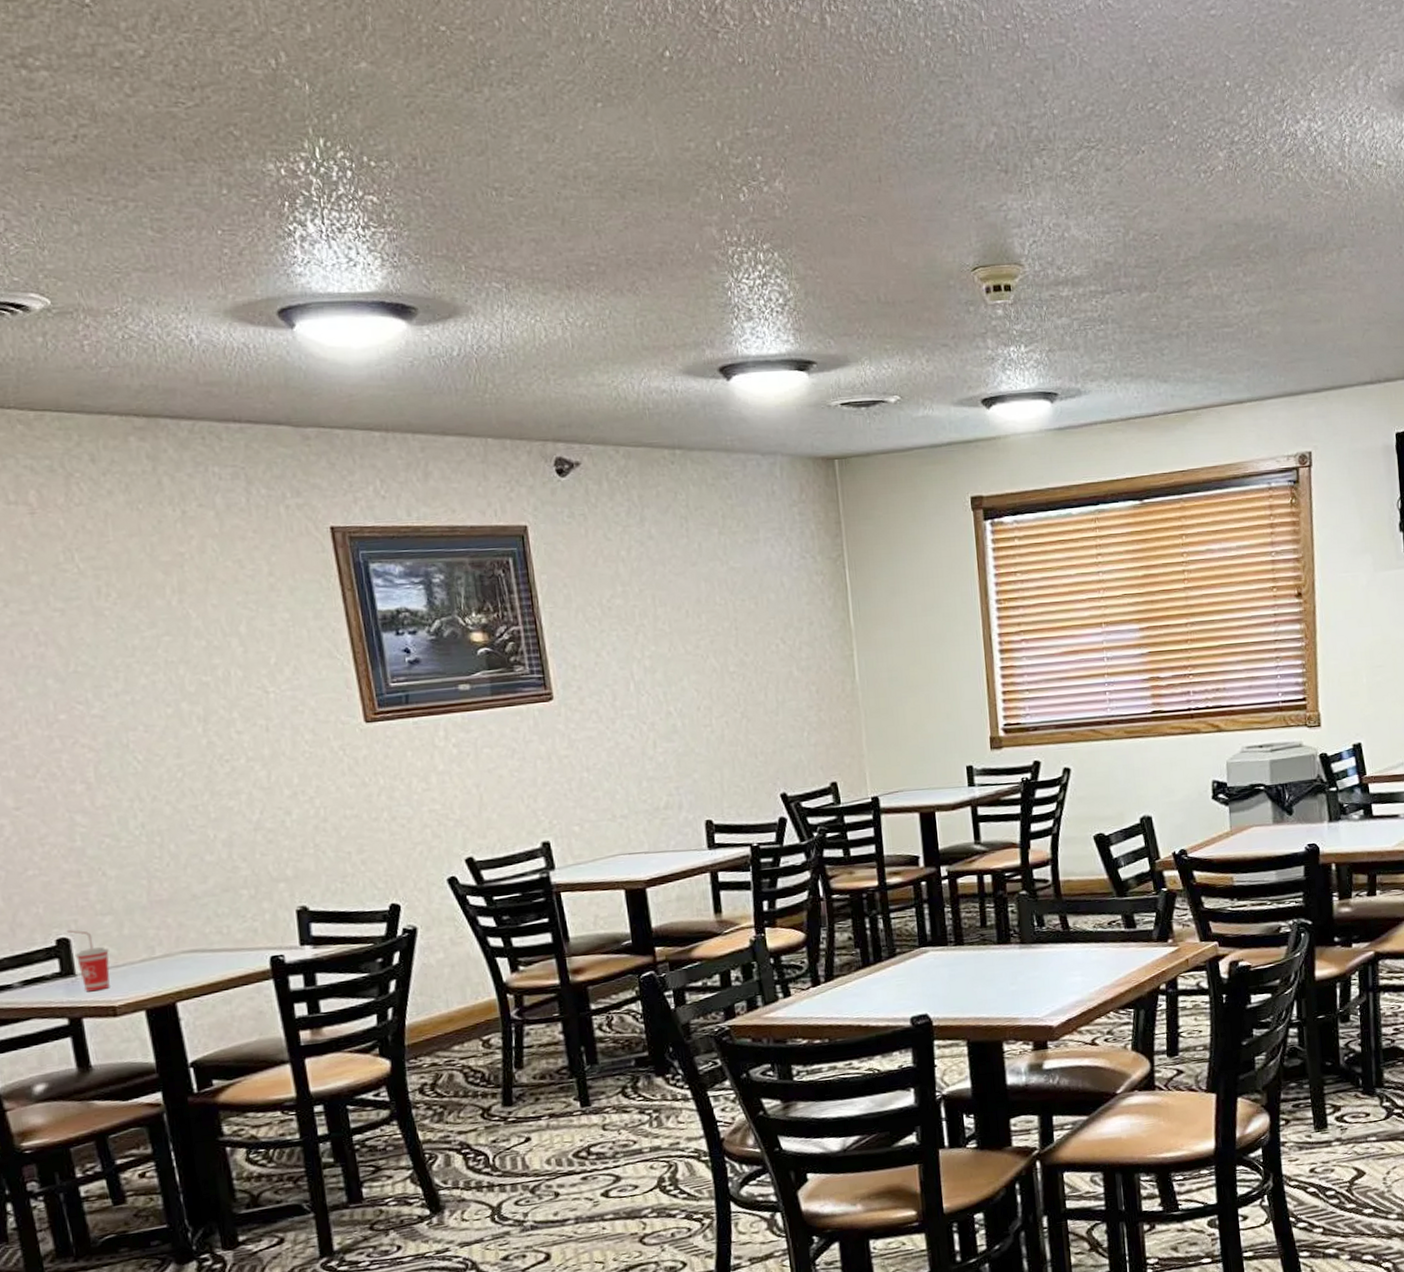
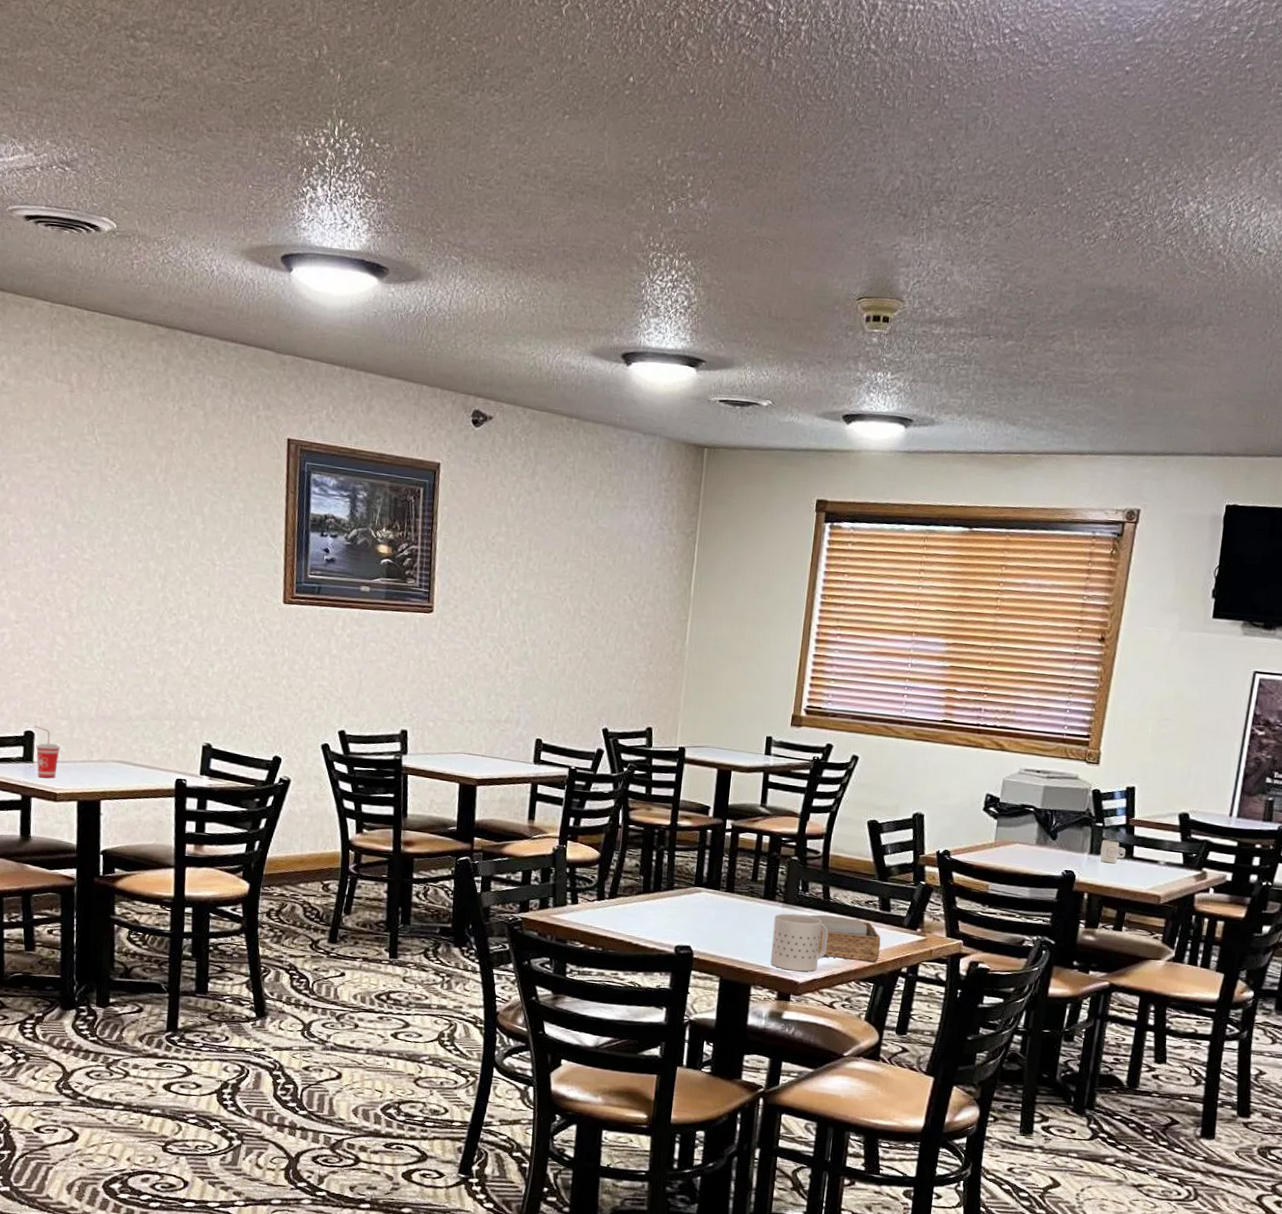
mug: none [1013,951,1077,1016] -> present [770,913,829,972]
napkin holder: none [1041,943,1134,992] -> present [800,914,881,962]
mug: none [1339,802,1365,828] -> present [1100,839,1126,864]

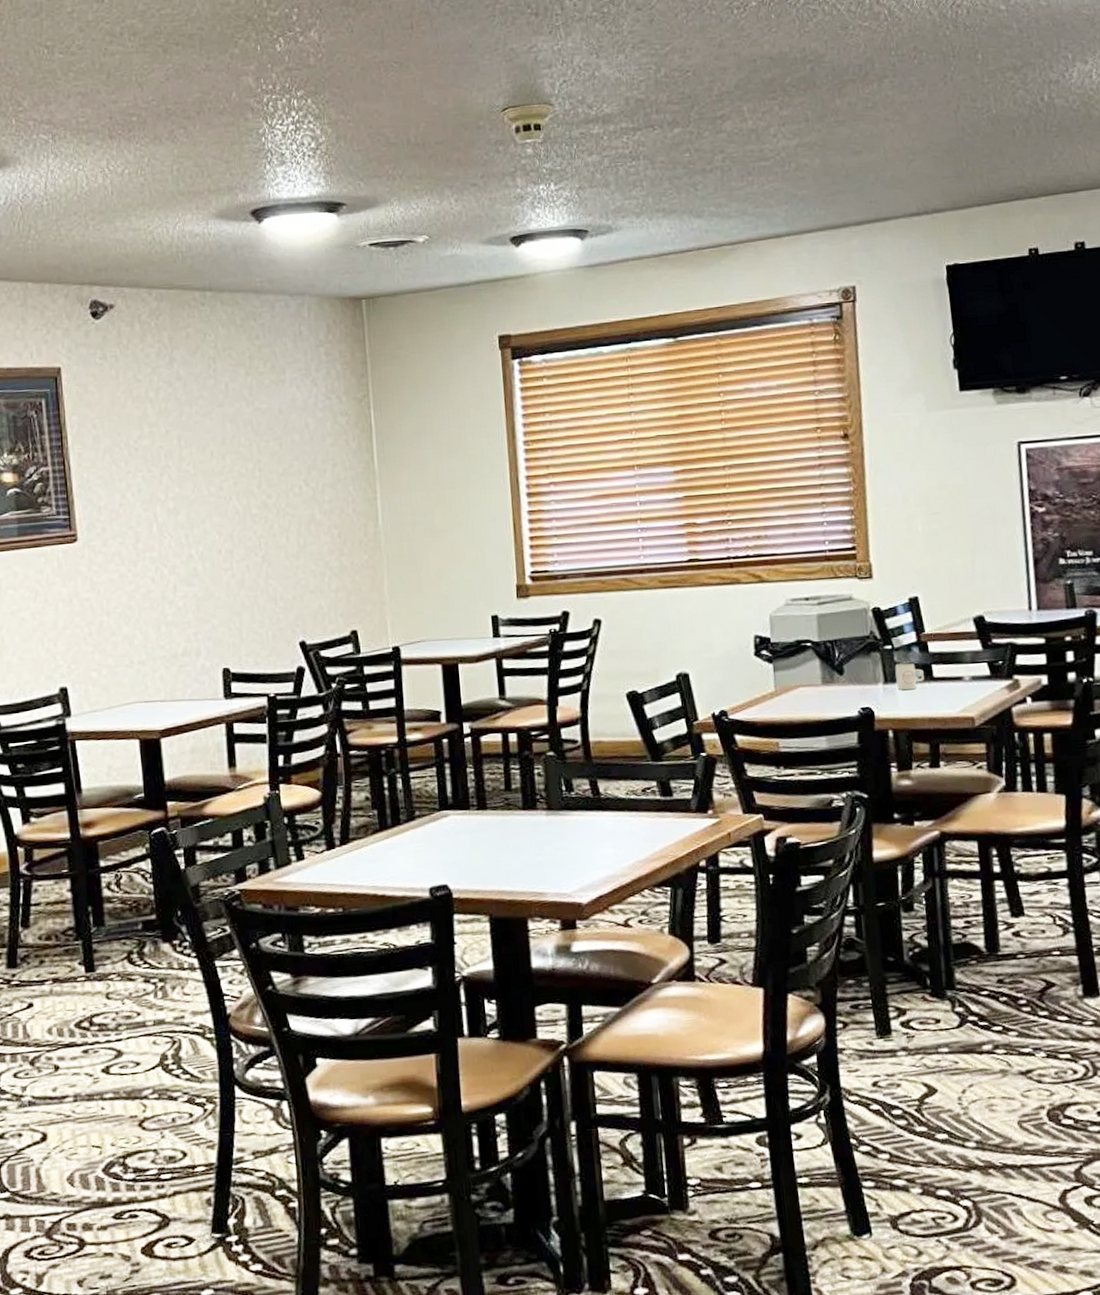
mug: present [770,913,829,972] -> none [540,819,608,891]
napkin holder: present [800,914,881,962] -> none [569,813,671,866]

